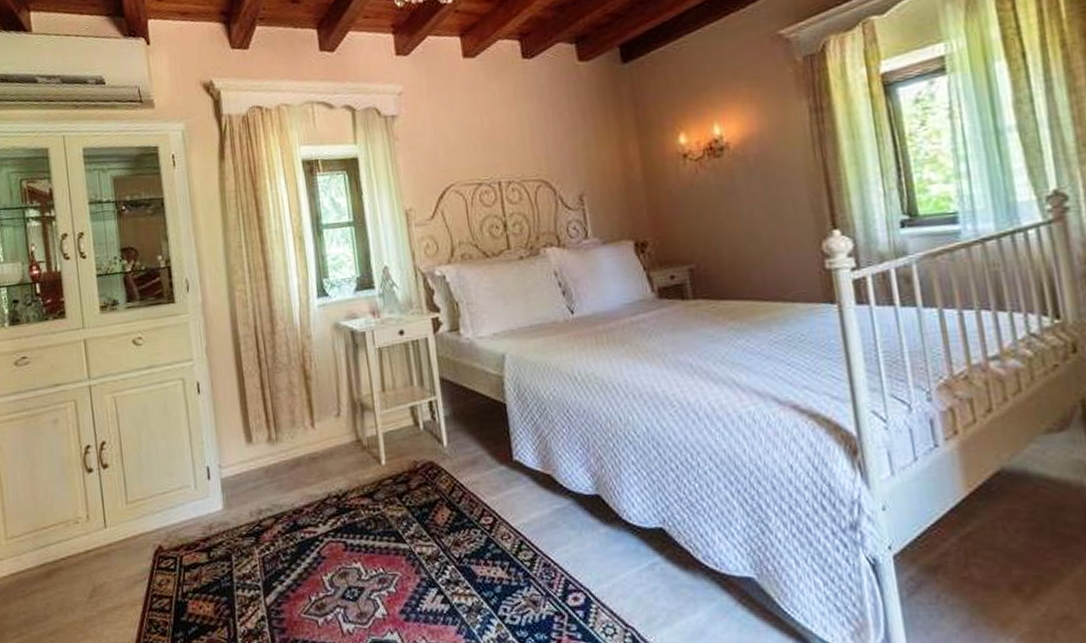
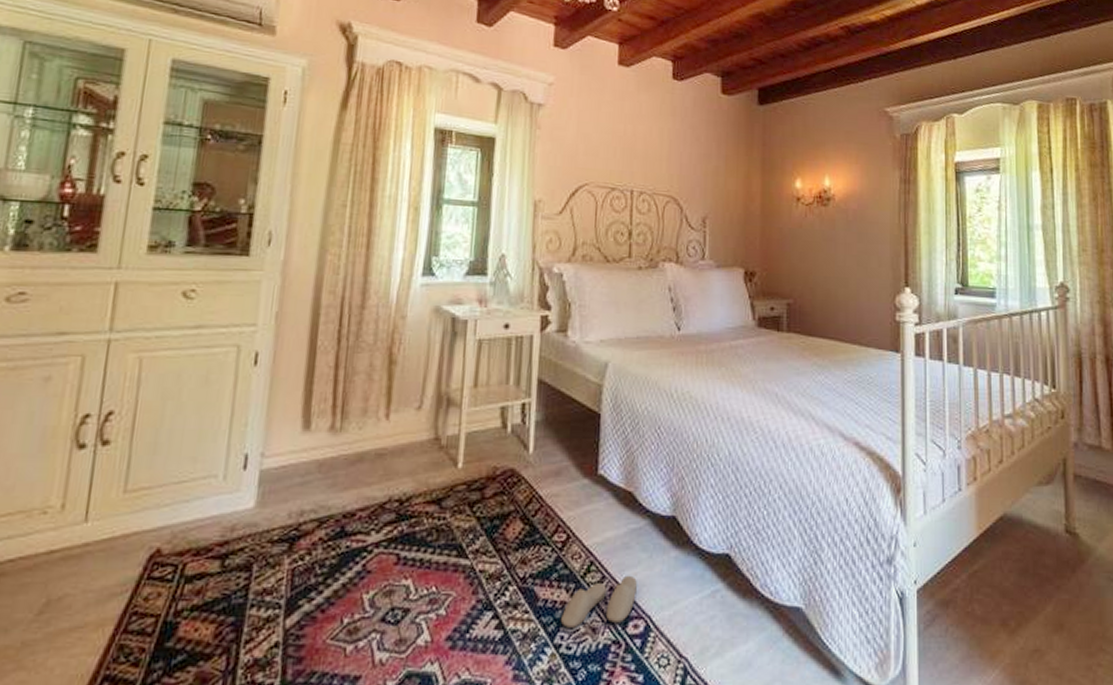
slippers: none [500,552,572,601] -> present [560,575,637,628]

